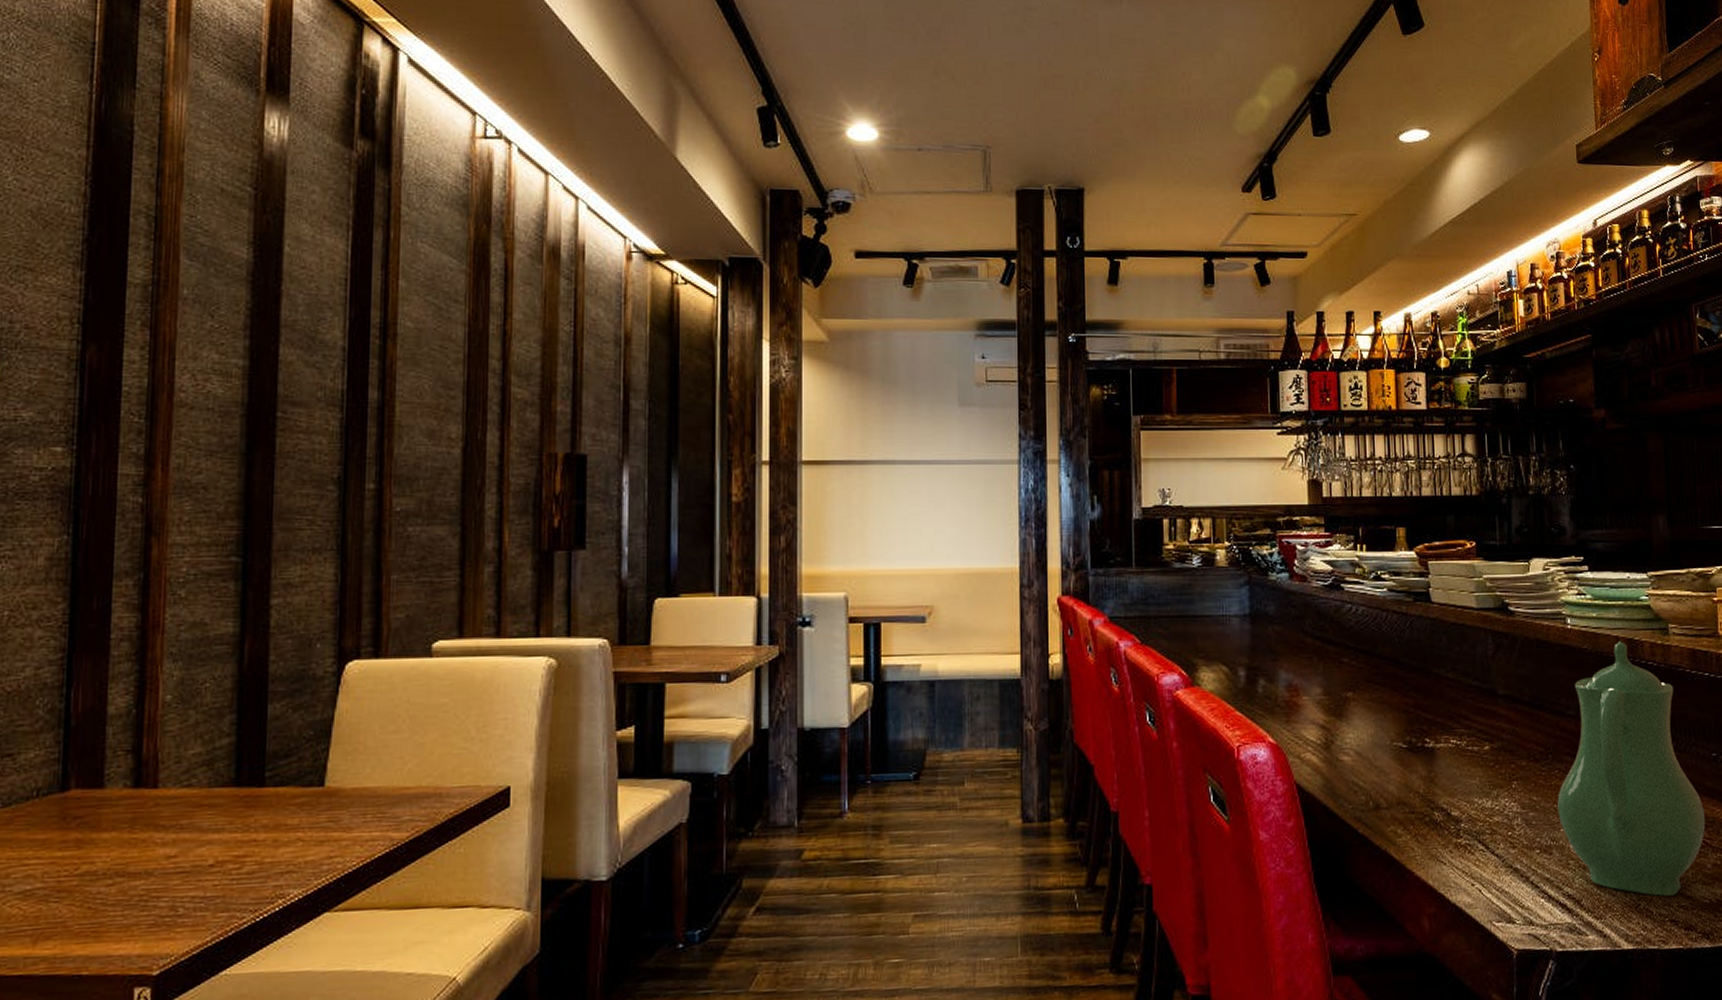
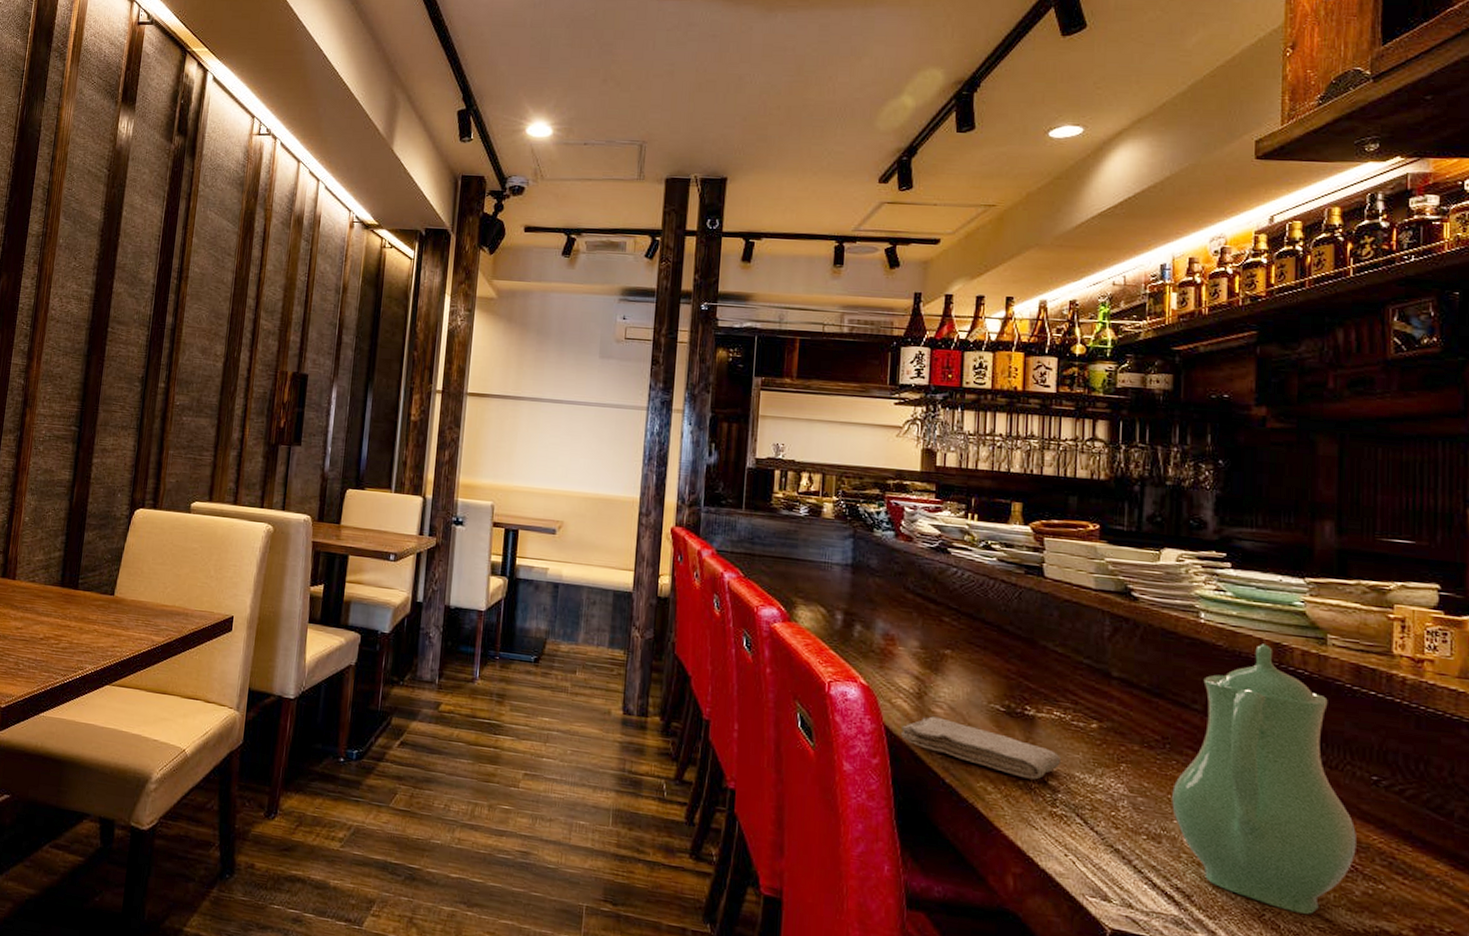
washcloth: none [1313,765,1460,814] -> present [901,716,1060,780]

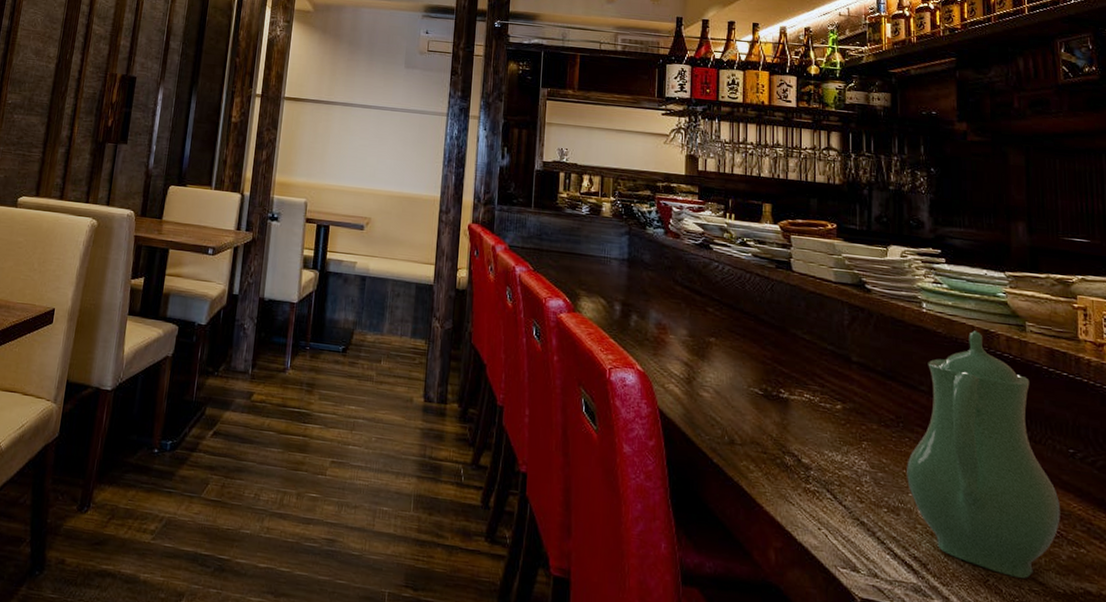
washcloth: present [901,716,1060,780] -> none [674,400,811,458]

